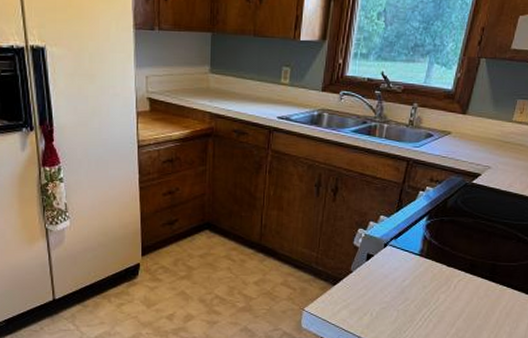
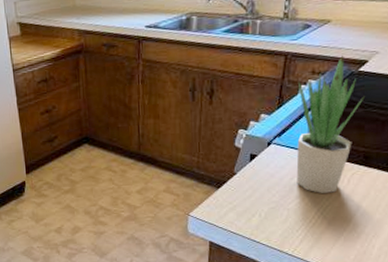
potted plant: none [408,166,475,298] -> present [296,54,365,194]

